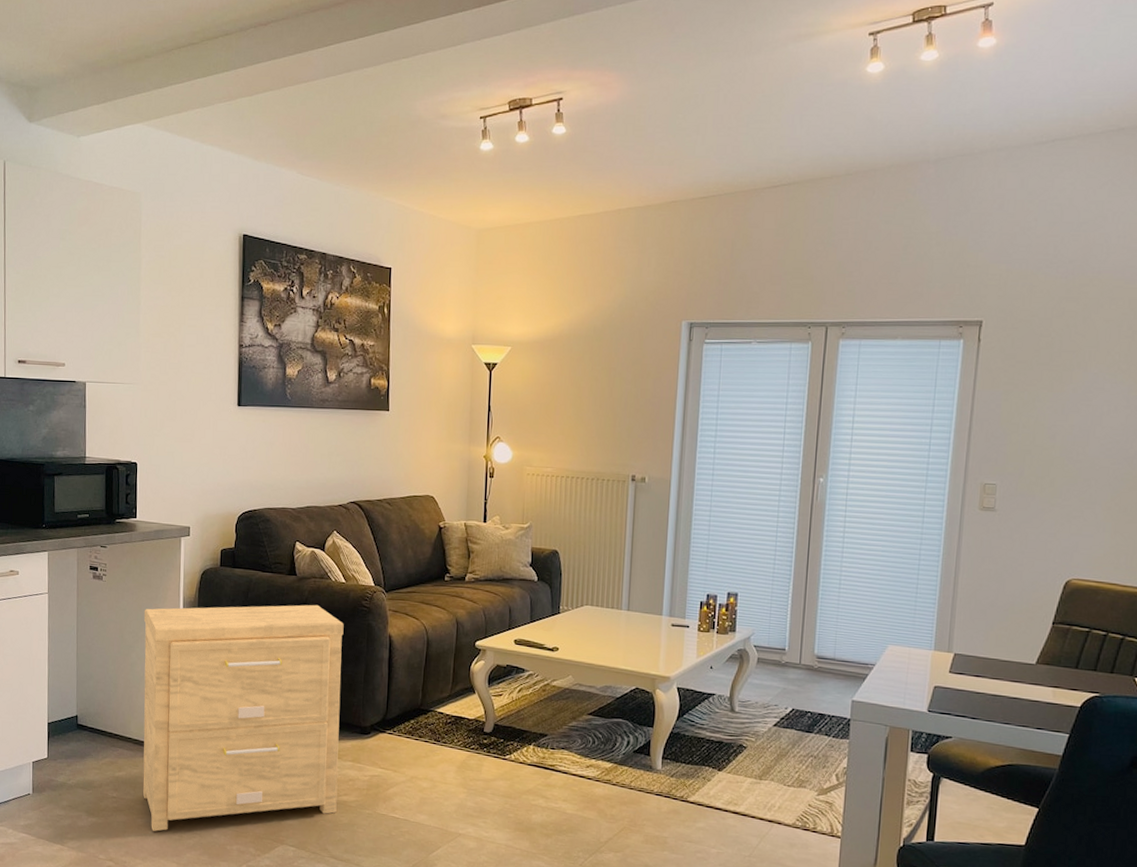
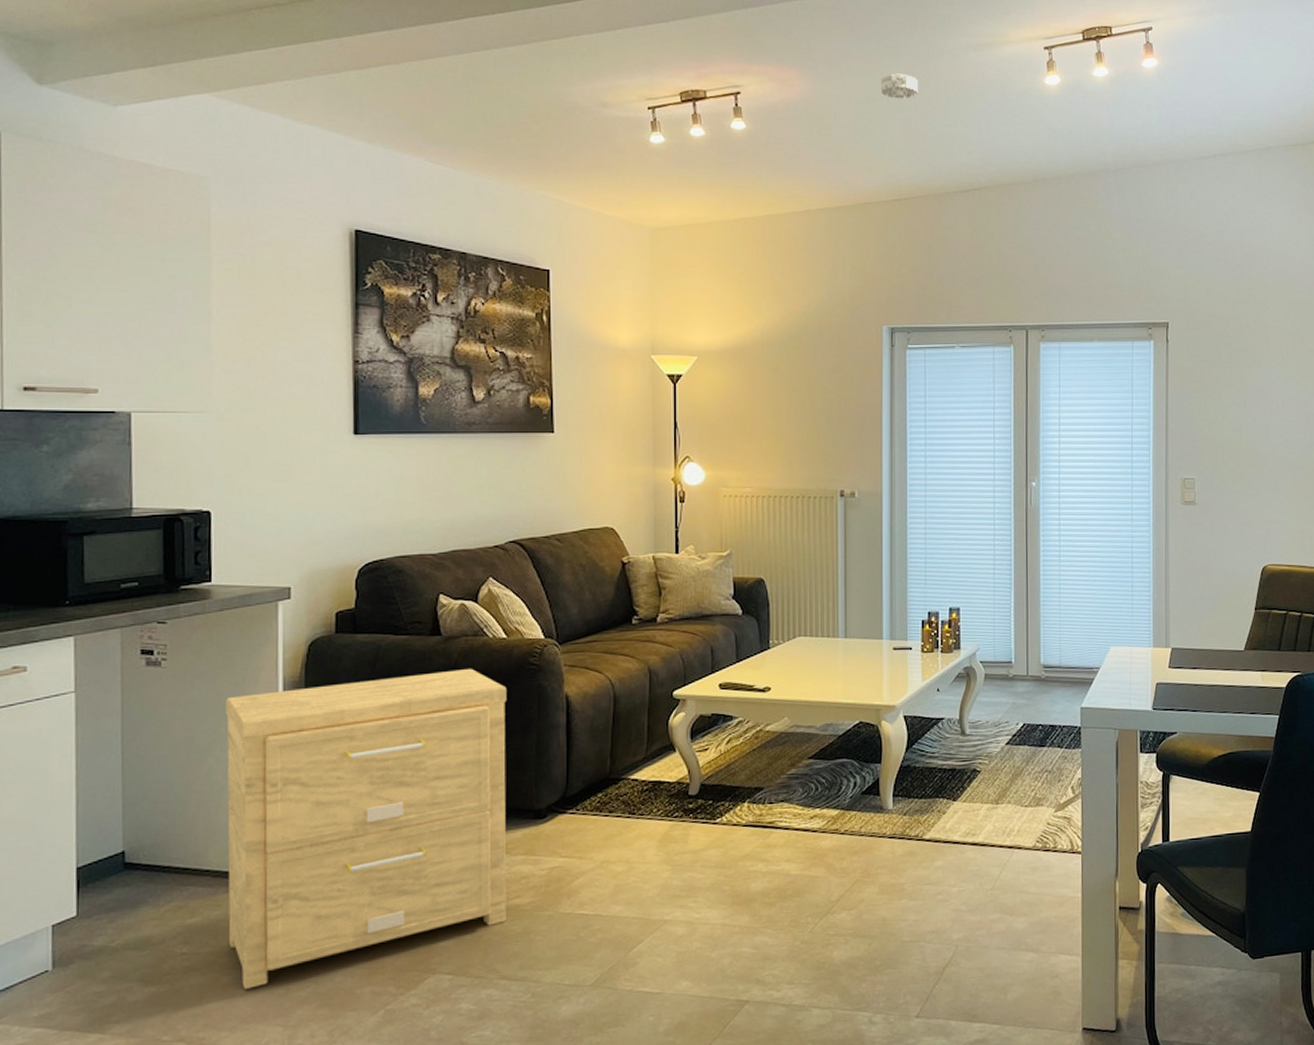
smoke detector: none [695,70,734,96] -> present [880,73,918,99]

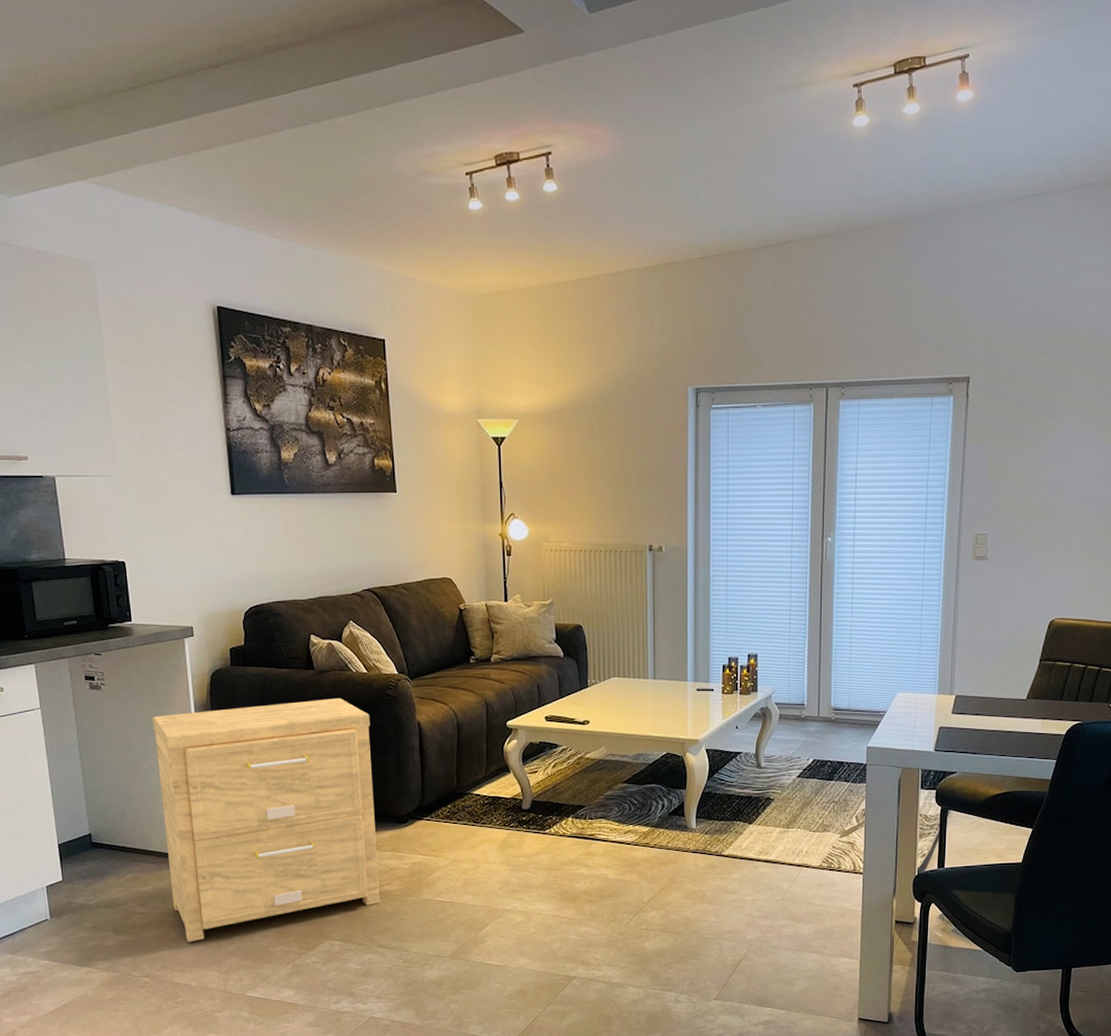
smoke detector: present [880,73,918,99] -> none [686,123,724,151]

